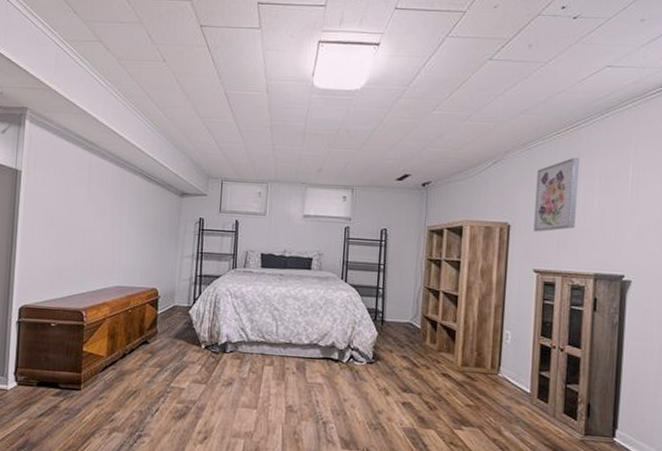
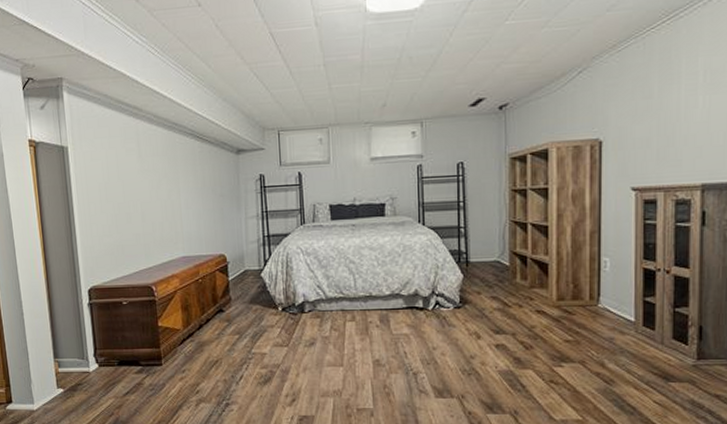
wall art: present [533,157,579,232] -> none [629,53,679,146]

